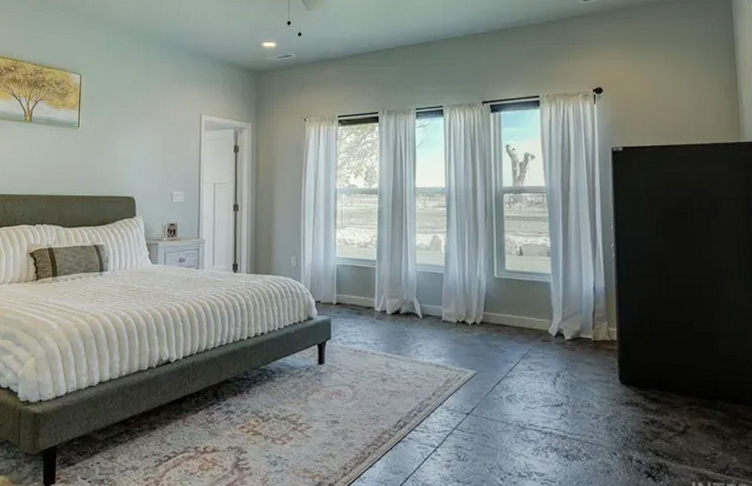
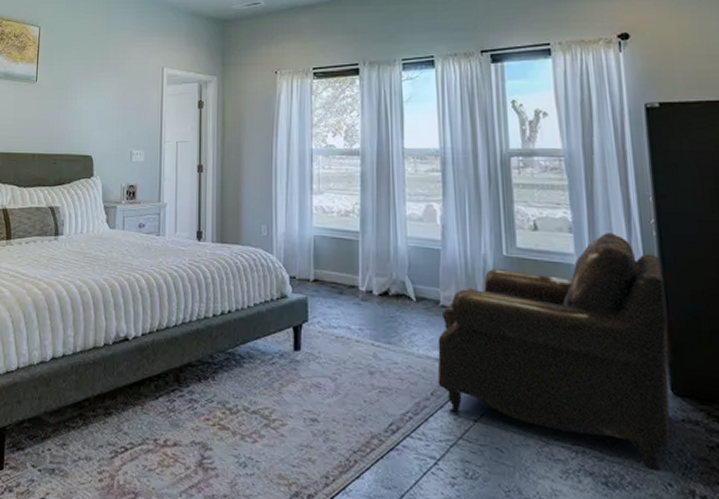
leather: none [438,256,619,444] -> present [437,233,671,472]

